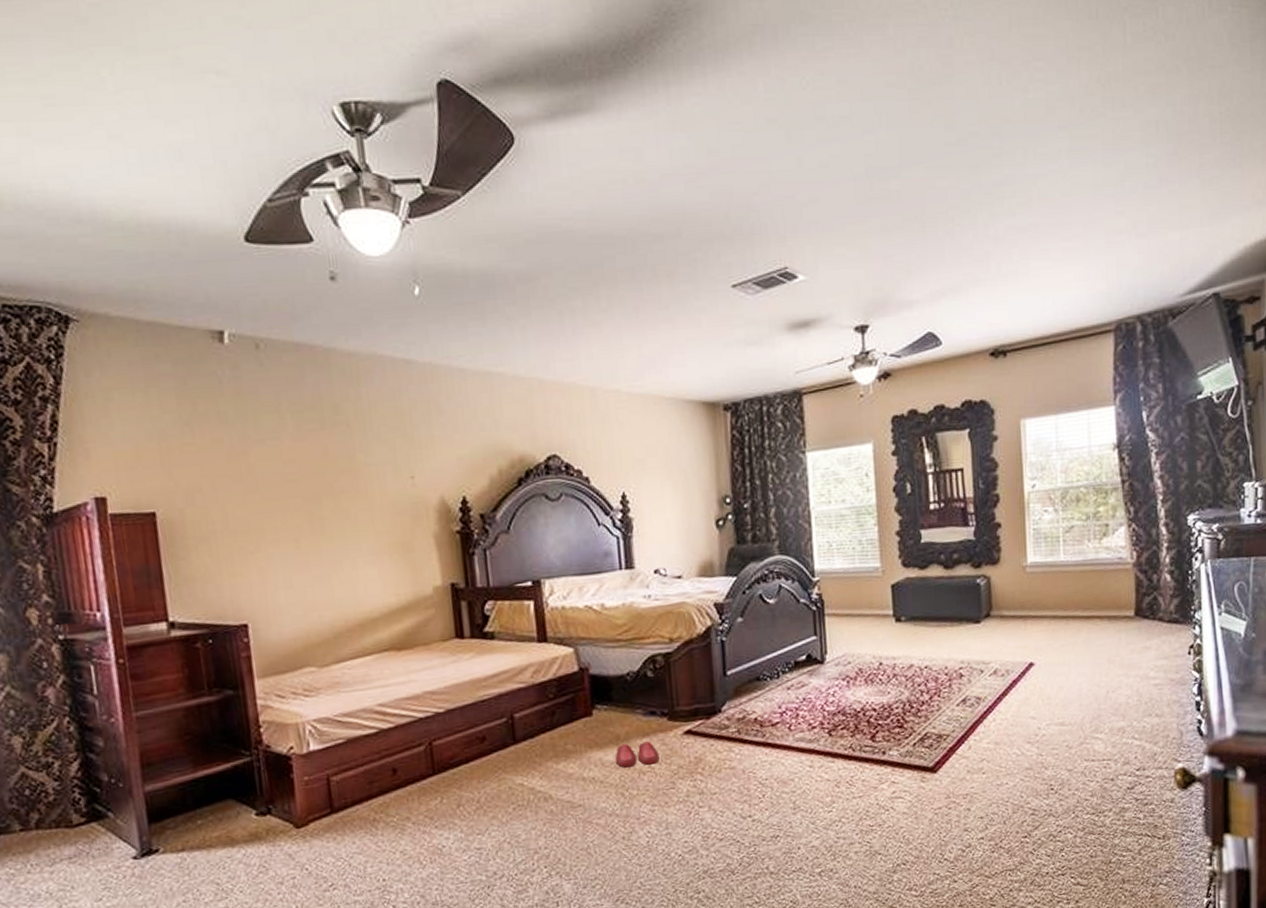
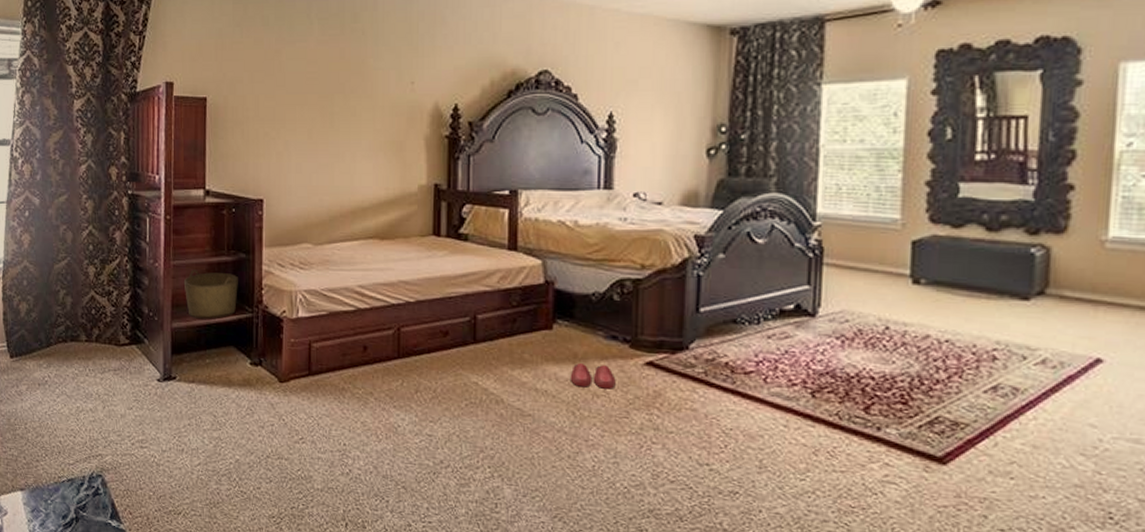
basket: none [153,715,229,777] -> present [183,269,238,321]

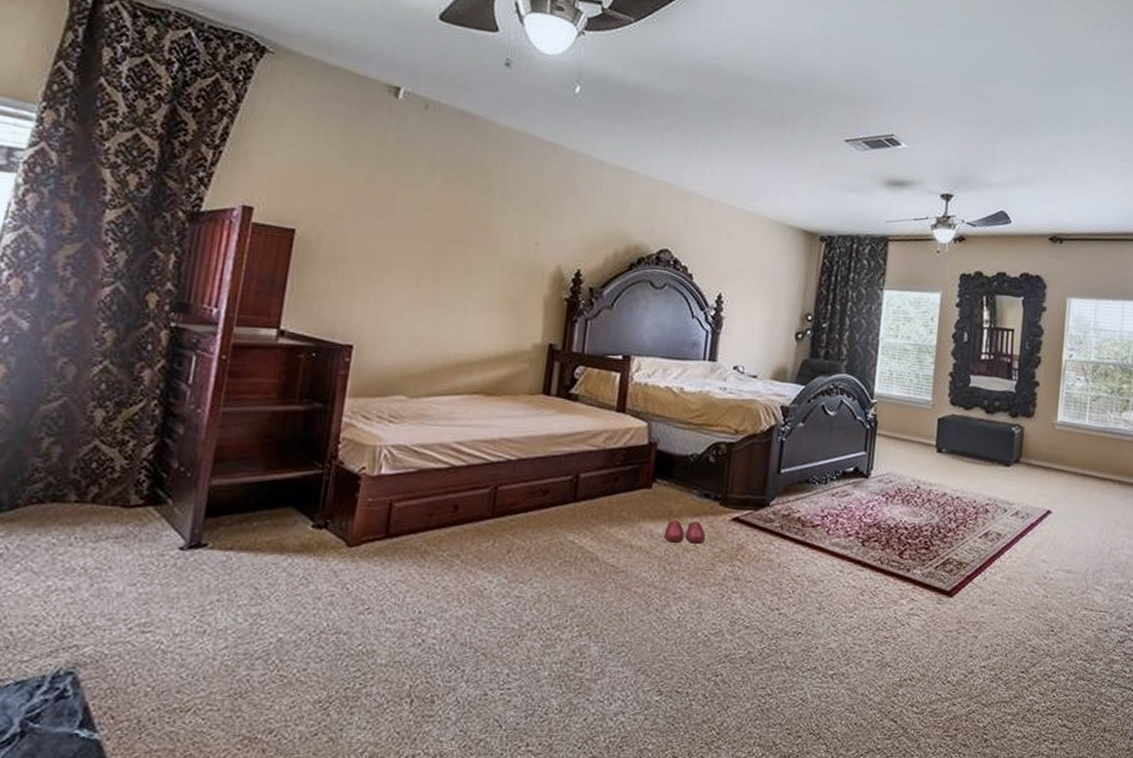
basket: present [183,269,238,321] -> none [234,418,309,477]

